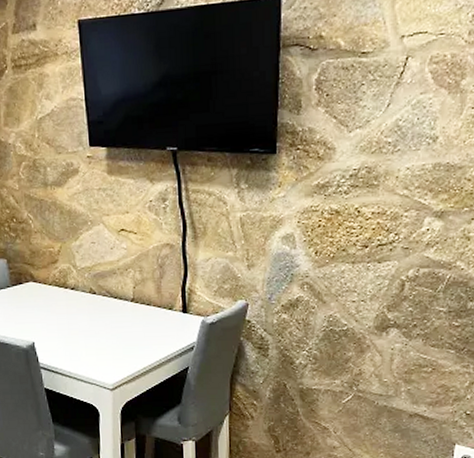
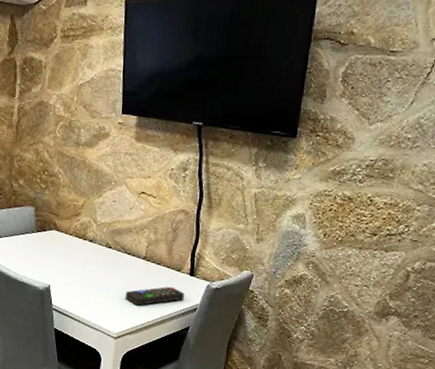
remote control: none [116,326,179,352] -> present [125,286,184,306]

